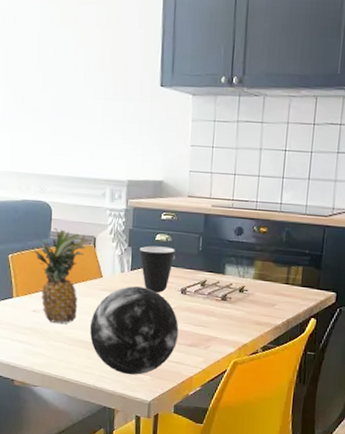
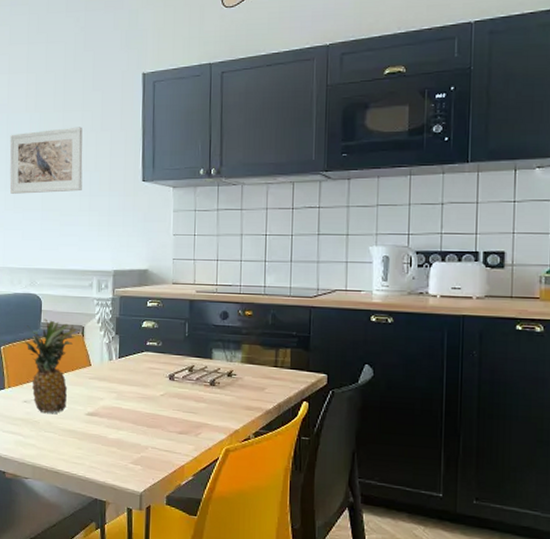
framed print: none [17,21,98,94] -> present [10,127,83,194]
decorative orb: present [90,286,179,375] -> none [80,374,168,465]
mug: present [139,246,175,293] -> none [126,333,162,380]

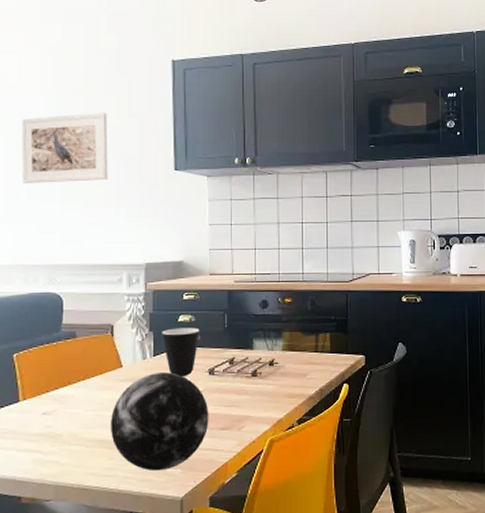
fruit: present [25,319,78,414] -> none [43,319,106,425]
decorative orb: none [80,374,168,465] -> present [111,372,209,471]
mug: none [126,333,162,380] -> present [162,327,200,376]

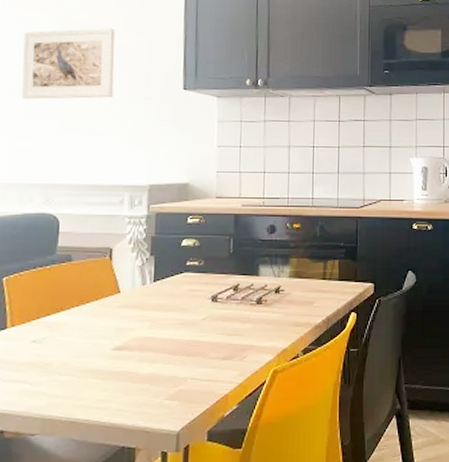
decorative orb: present [111,372,209,471] -> none [105,299,211,403]
mug: present [162,327,200,376] -> none [163,252,204,303]

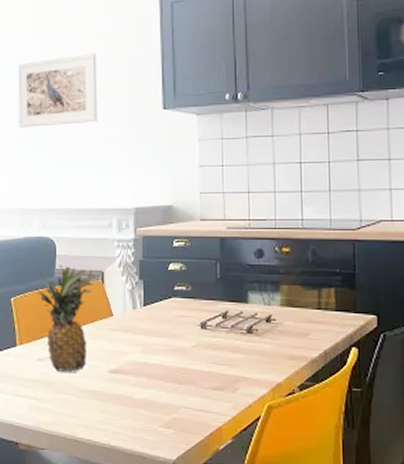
fruit: none [35,242,105,354] -> present [38,264,97,373]

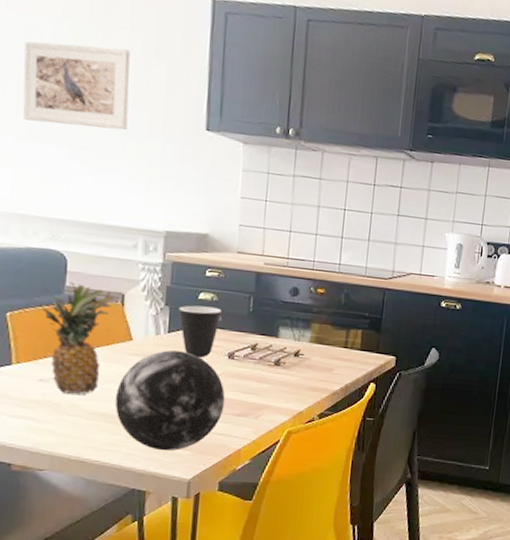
decorative orb: none [102,324,202,430] -> present [115,350,225,451]
mug: none [152,277,191,329] -> present [178,305,222,358]

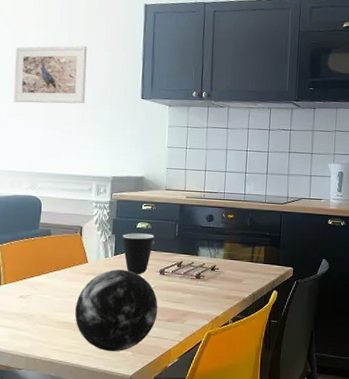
fruit: present [41,281,116,396] -> none [23,219,76,308]

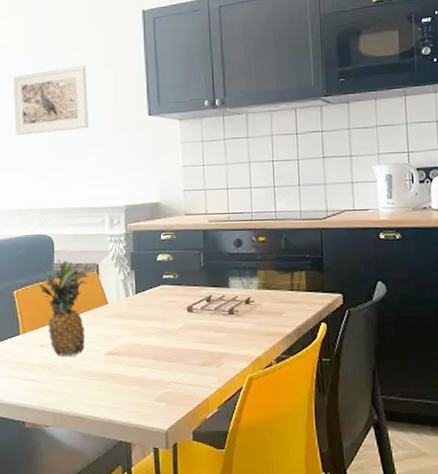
fruit: none [23,219,76,308] -> present [38,259,92,357]
decorative orb: present [75,269,158,352] -> none [99,309,190,404]
mug: present [122,233,154,274] -> none [142,266,178,313]

